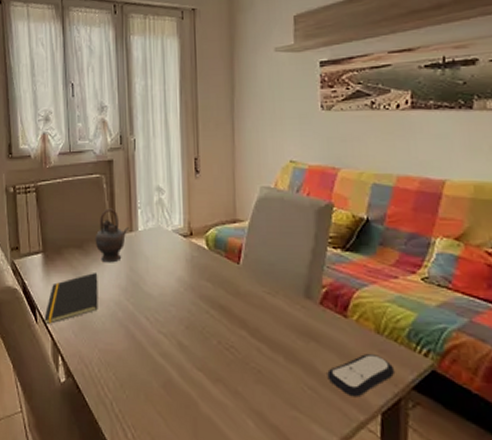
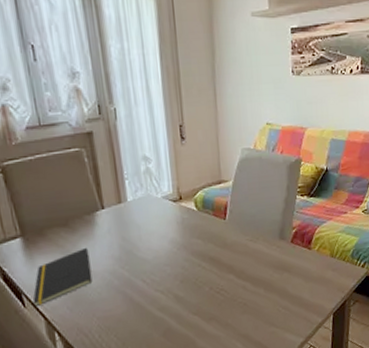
teapot: present [95,208,129,263] -> none [80,182,117,237]
remote control: present [327,354,394,397] -> none [296,273,342,307]

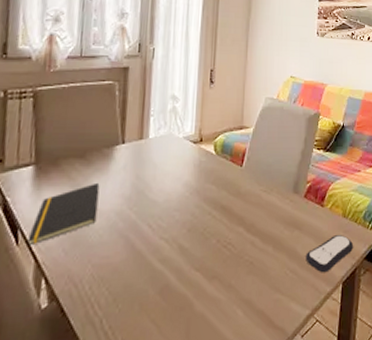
remote control: none [296,273,342,307] -> present [305,235,353,273]

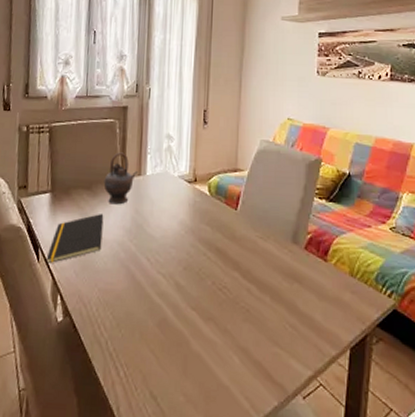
teapot: none [100,116,139,172] -> present [103,152,137,205]
remote control: present [305,235,353,273] -> none [307,295,363,334]

